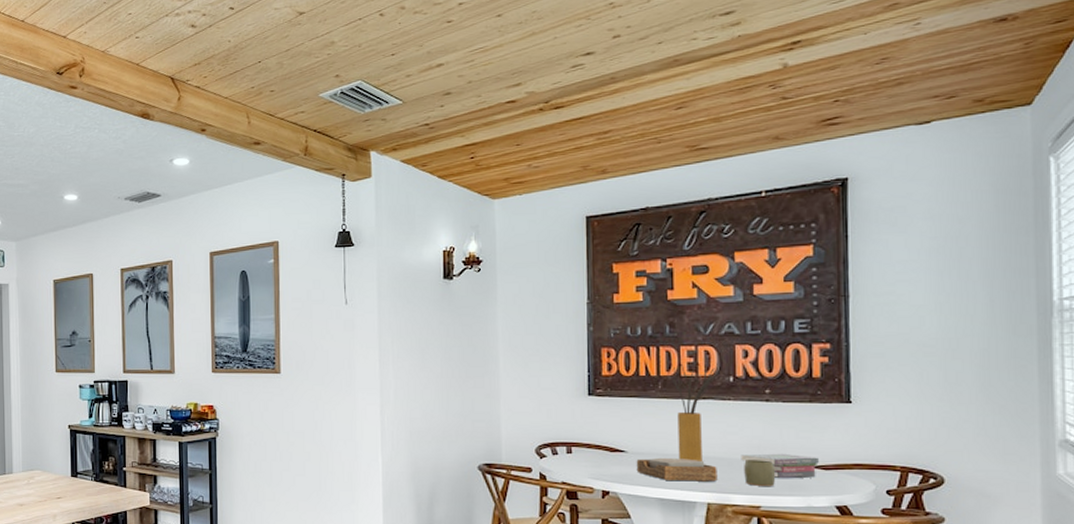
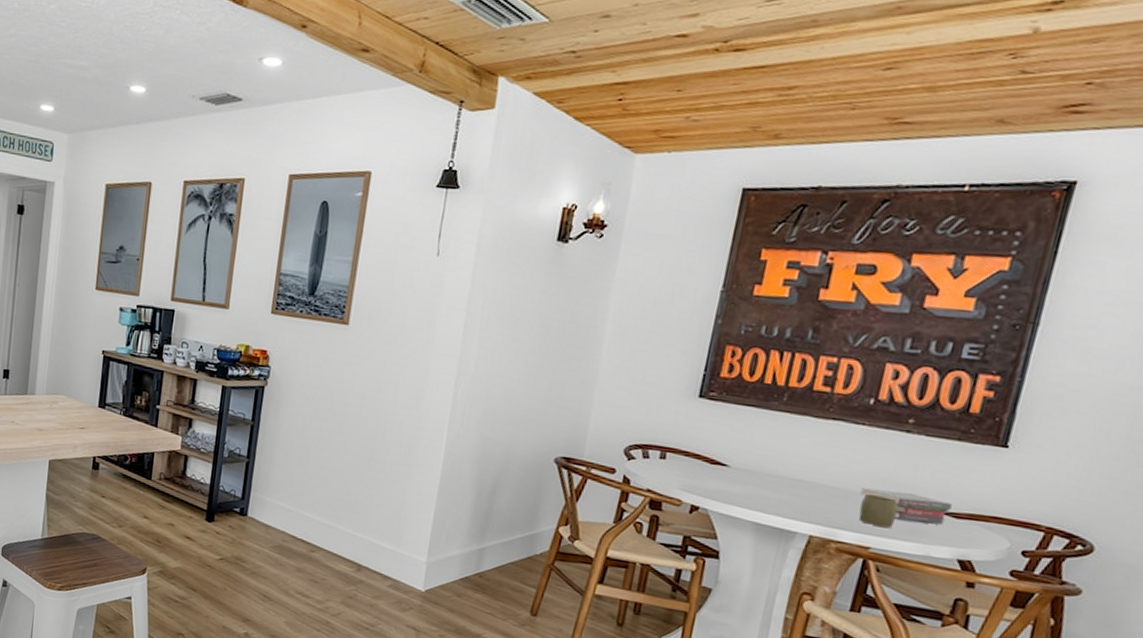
napkin holder: present [636,457,717,482] -> none [735,476,831,513]
vase: present [671,364,719,461] -> none [787,377,860,489]

